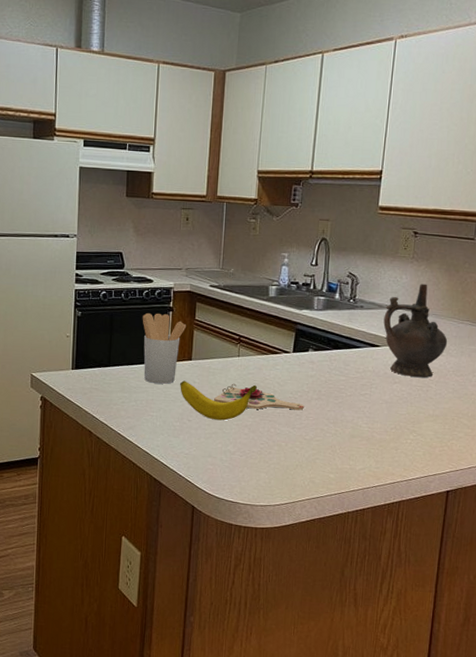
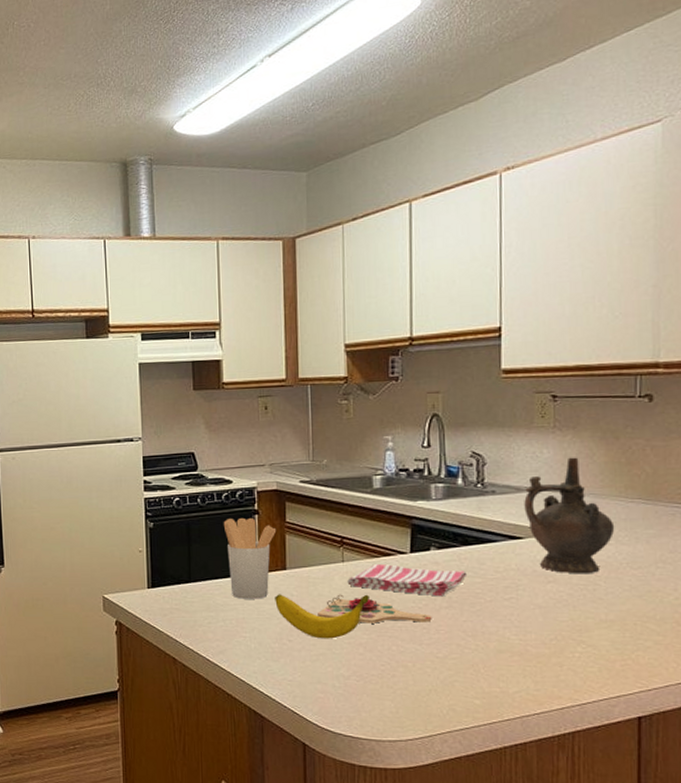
dish towel: none [241,360,335,390] -> present [347,564,468,597]

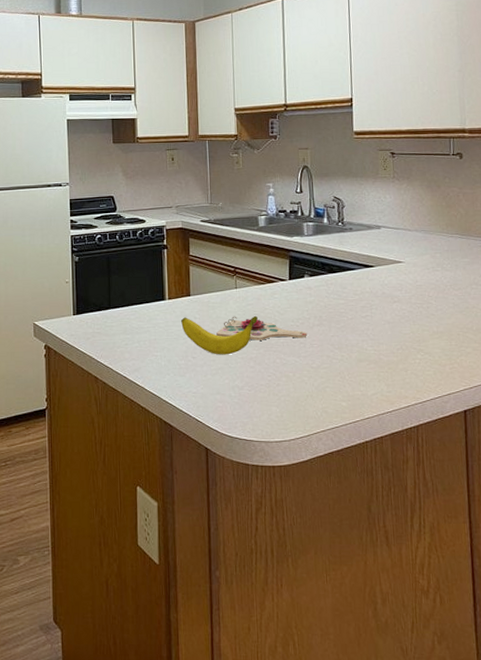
utensil holder: present [223,517,277,599] -> none [138,251,182,322]
dish towel: present [347,564,468,597] -> none [240,290,333,316]
ceremonial vessel: present [524,457,615,574] -> none [374,201,441,295]

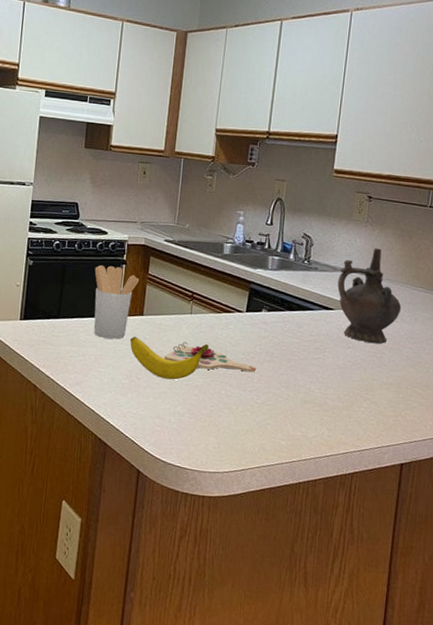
utensil holder: none [138,251,182,322] -> present [93,265,140,339]
ceremonial vessel: none [374,201,441,295] -> present [337,248,402,344]

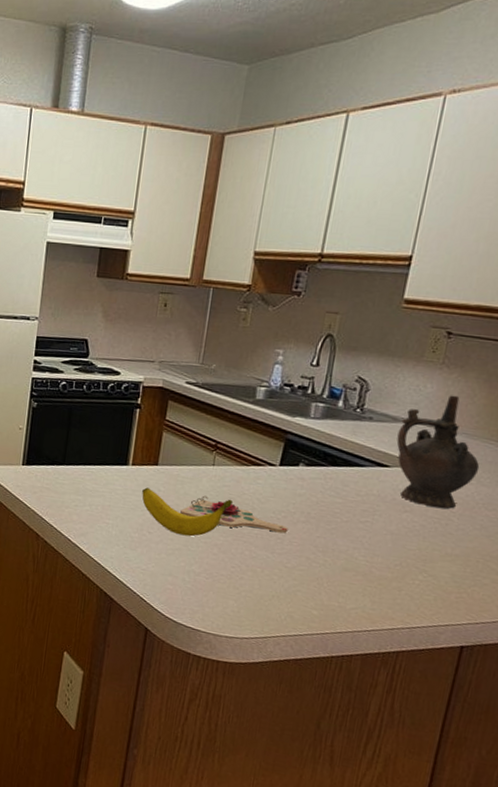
utensil holder: present [93,265,140,339] -> none [102,409,155,490]

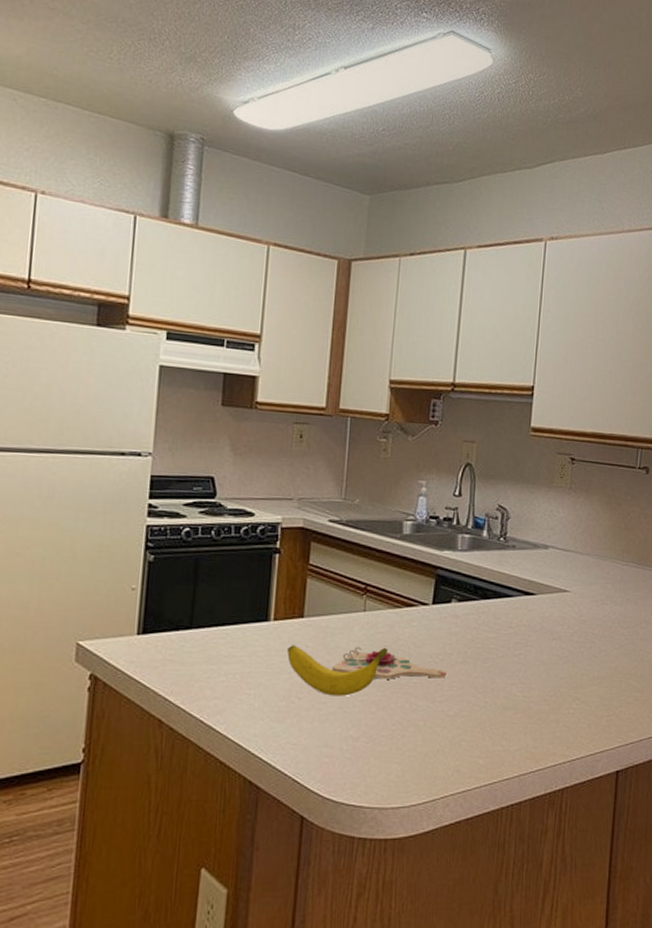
ceremonial vessel: present [396,395,480,509] -> none [539,518,612,632]

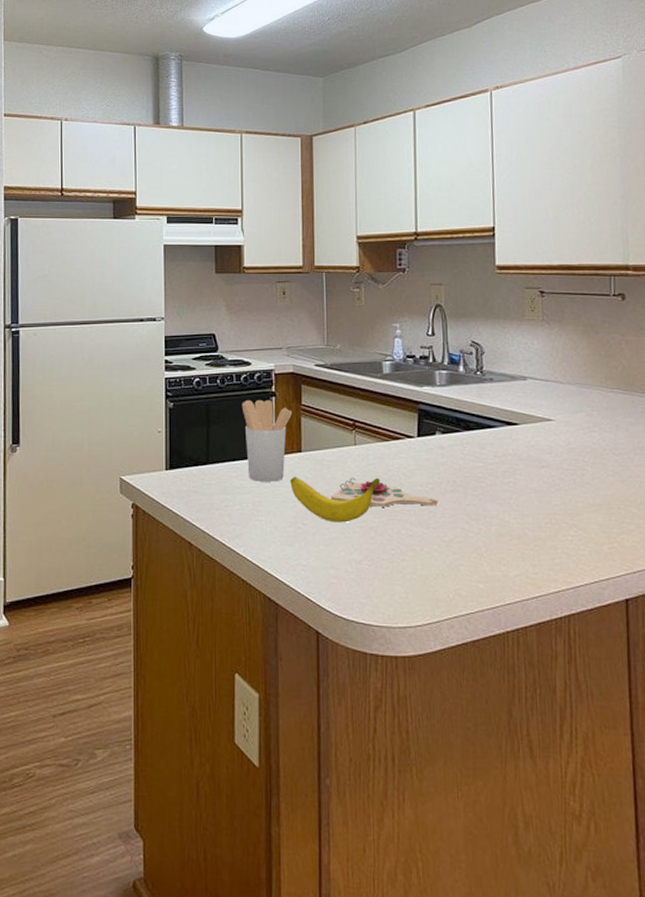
utensil holder: none [238,556,298,650] -> present [241,399,293,482]

